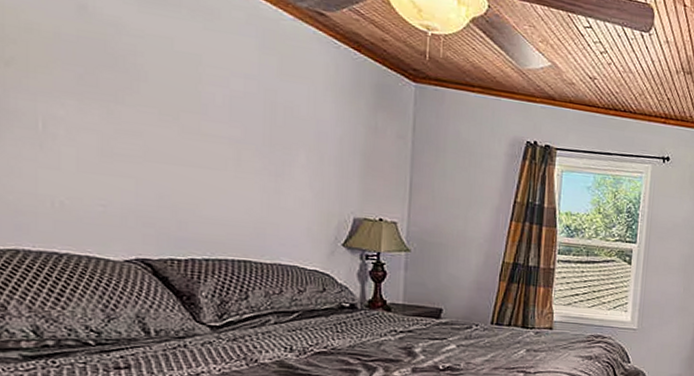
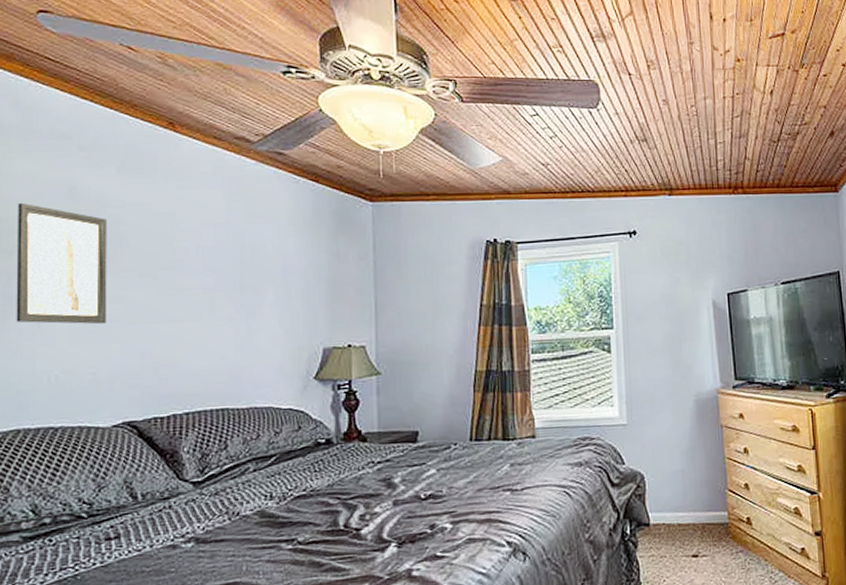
wall art: none [14,9,122,158] -> present [16,202,107,325]

